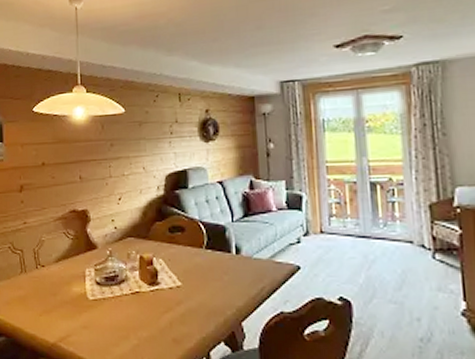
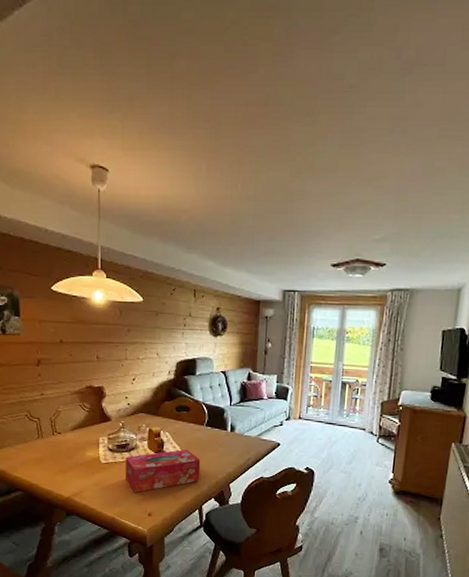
tissue box: none [115,278,204,336] -> present [126,449,201,493]

